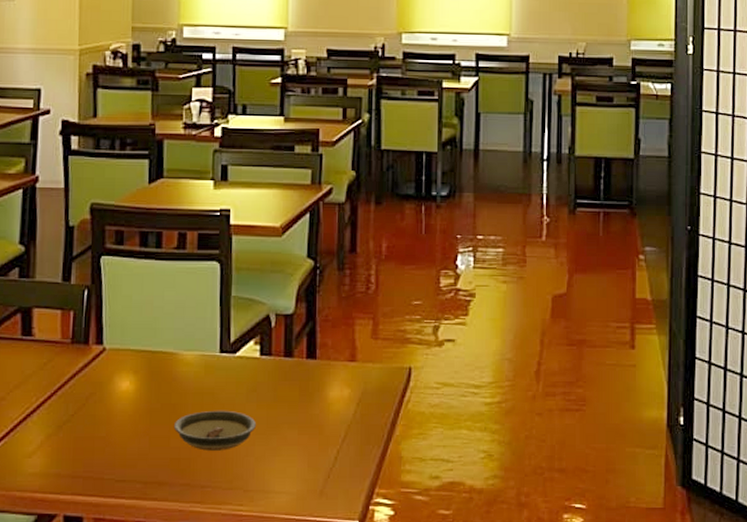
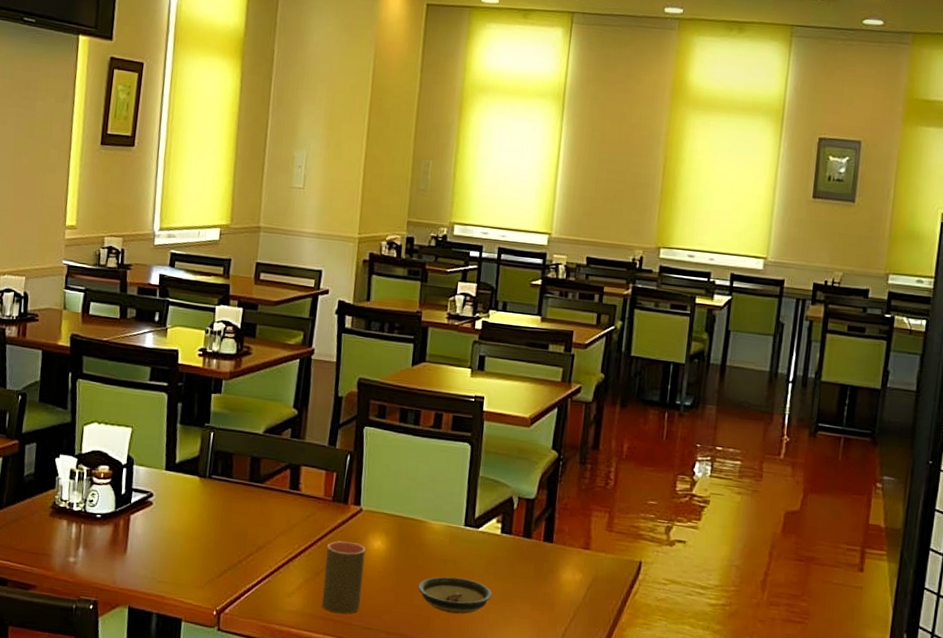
cup: none [67,387,113,469] -> present [321,541,366,614]

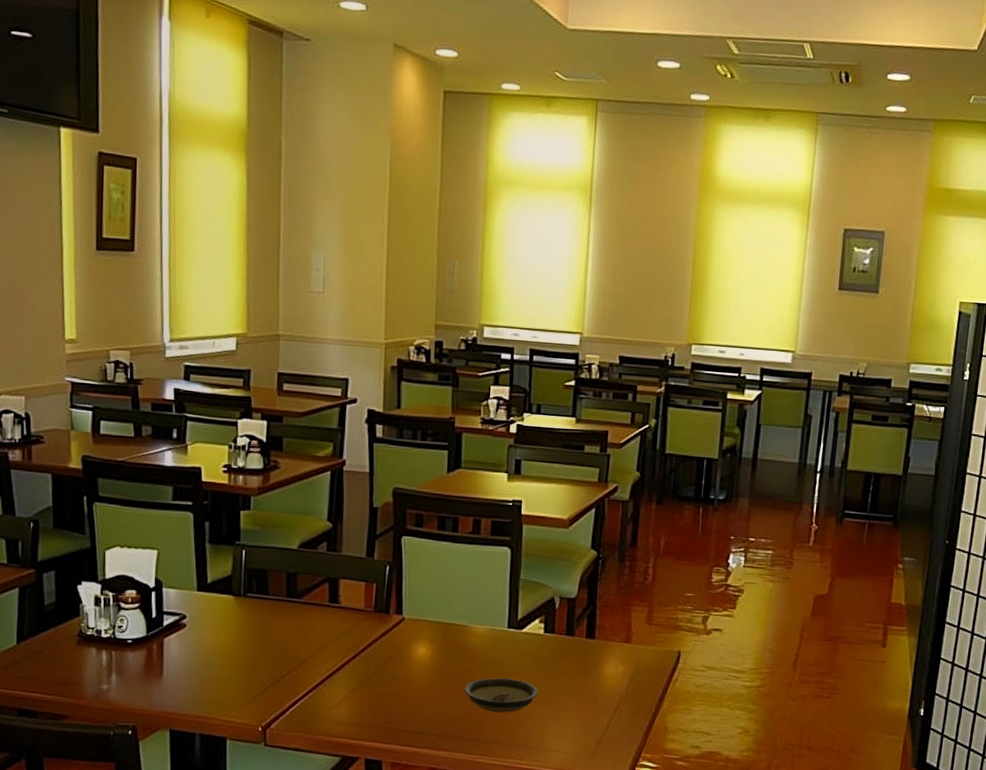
cup: present [321,541,366,614] -> none [368,650,410,721]

